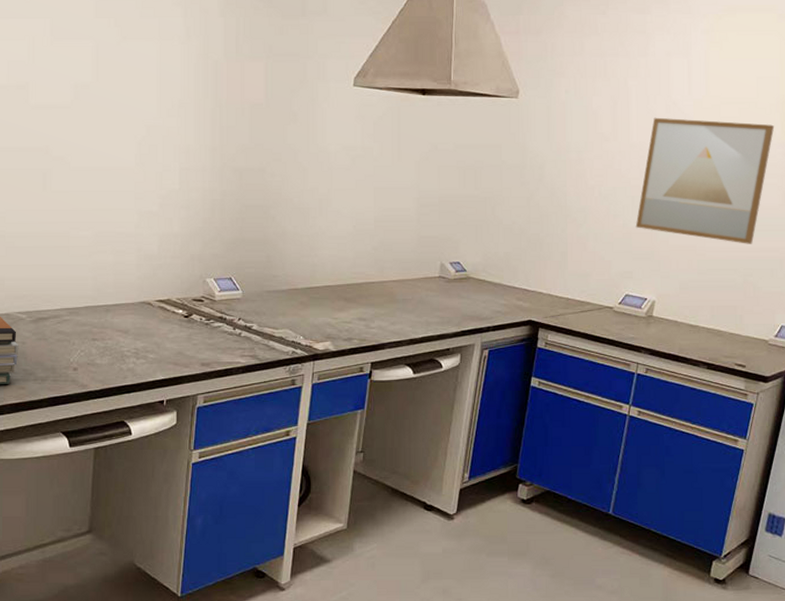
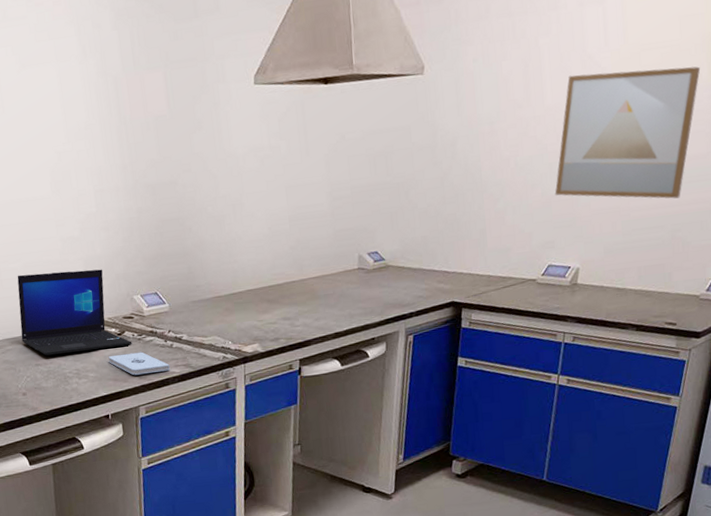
laptop: none [81,243,199,331] -> present [17,269,132,356]
notepad: none [171,337,236,362] -> present [108,352,171,376]

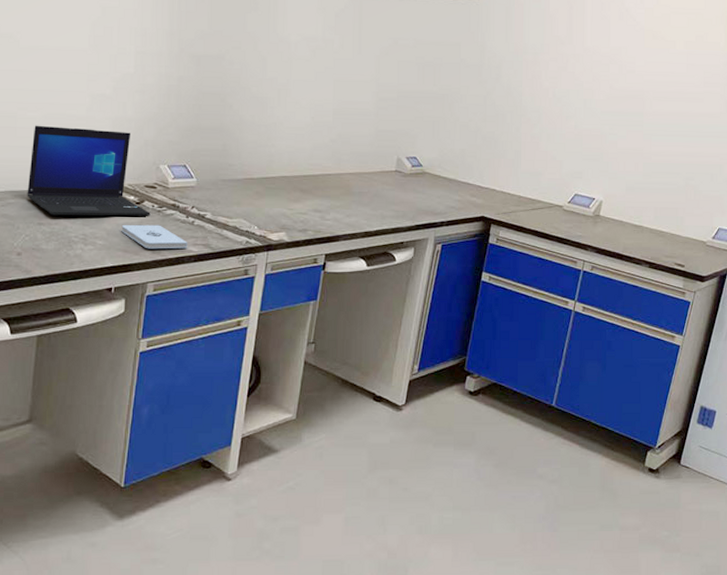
wall art: present [554,66,701,199] -> none [586,23,720,149]

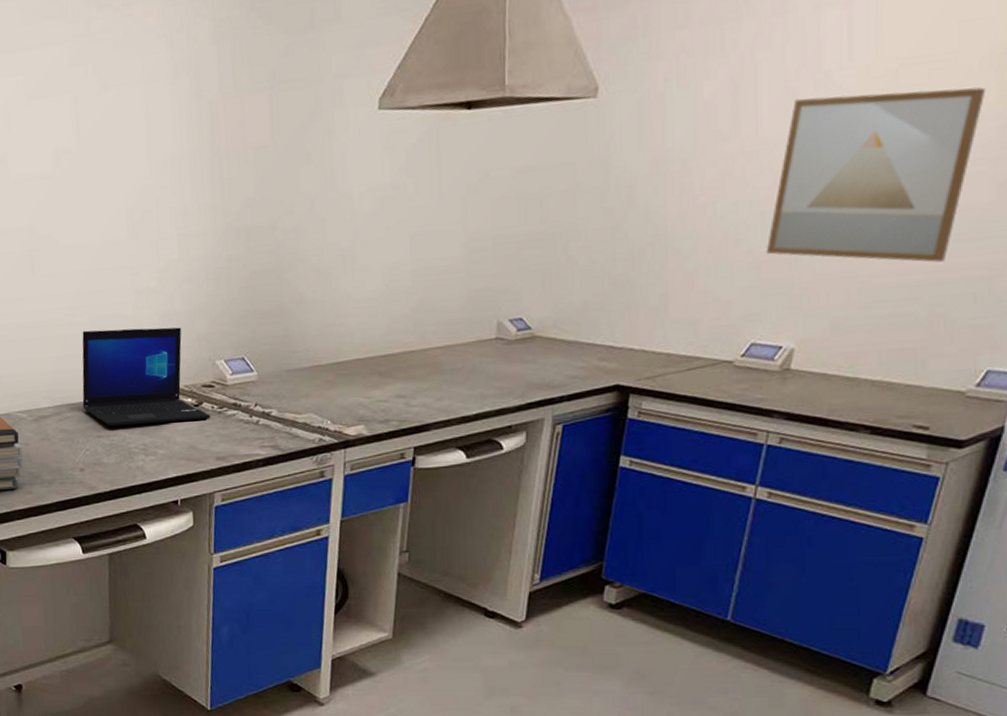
notepad: present [121,224,188,249] -> none [181,427,255,456]
wall art: none [586,23,720,149] -> present [766,87,986,263]

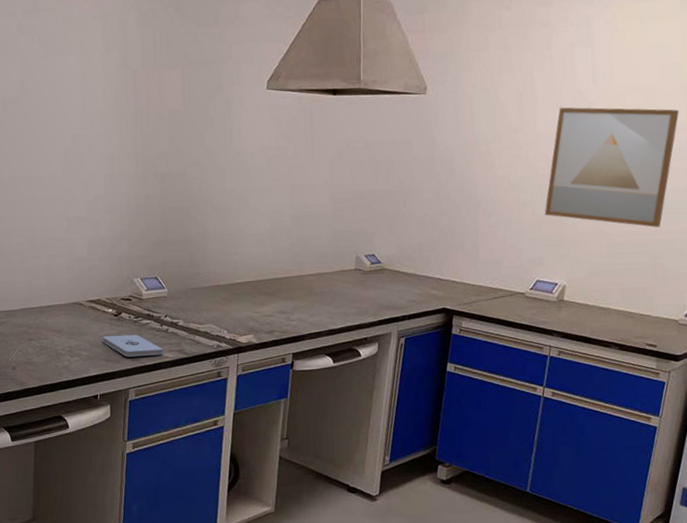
laptop: present [82,327,211,427] -> none [17,249,128,331]
notepad: none [181,427,255,456] -> present [102,334,164,358]

